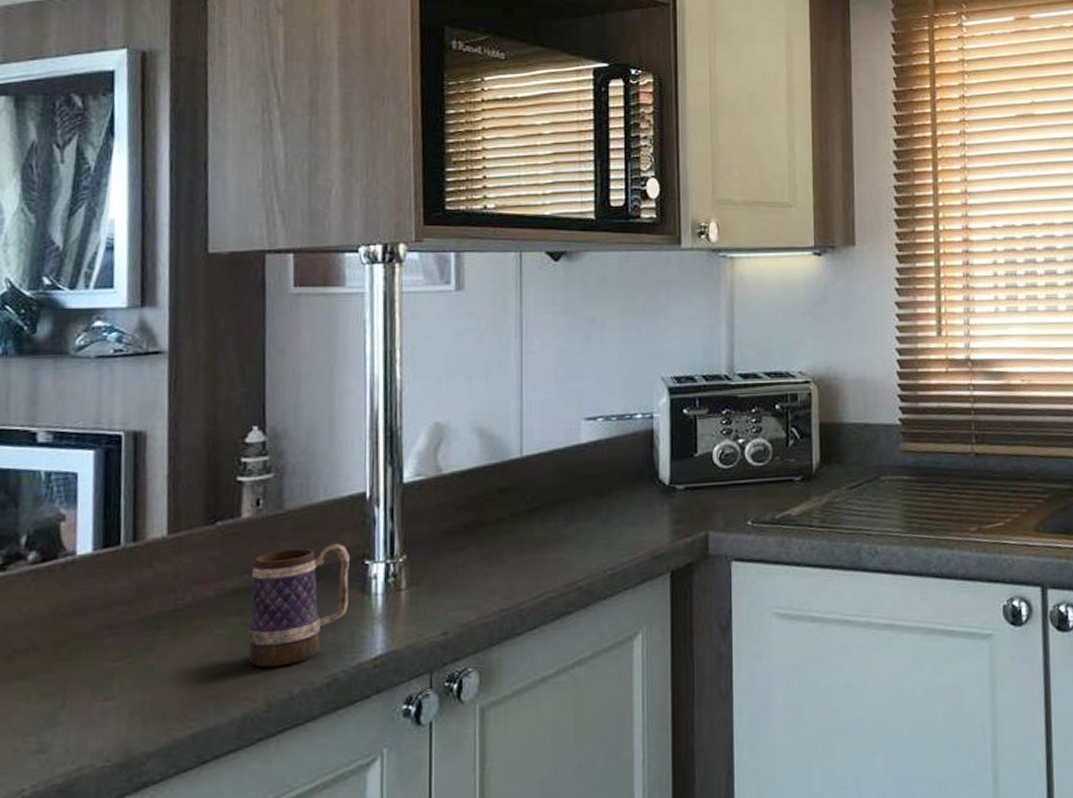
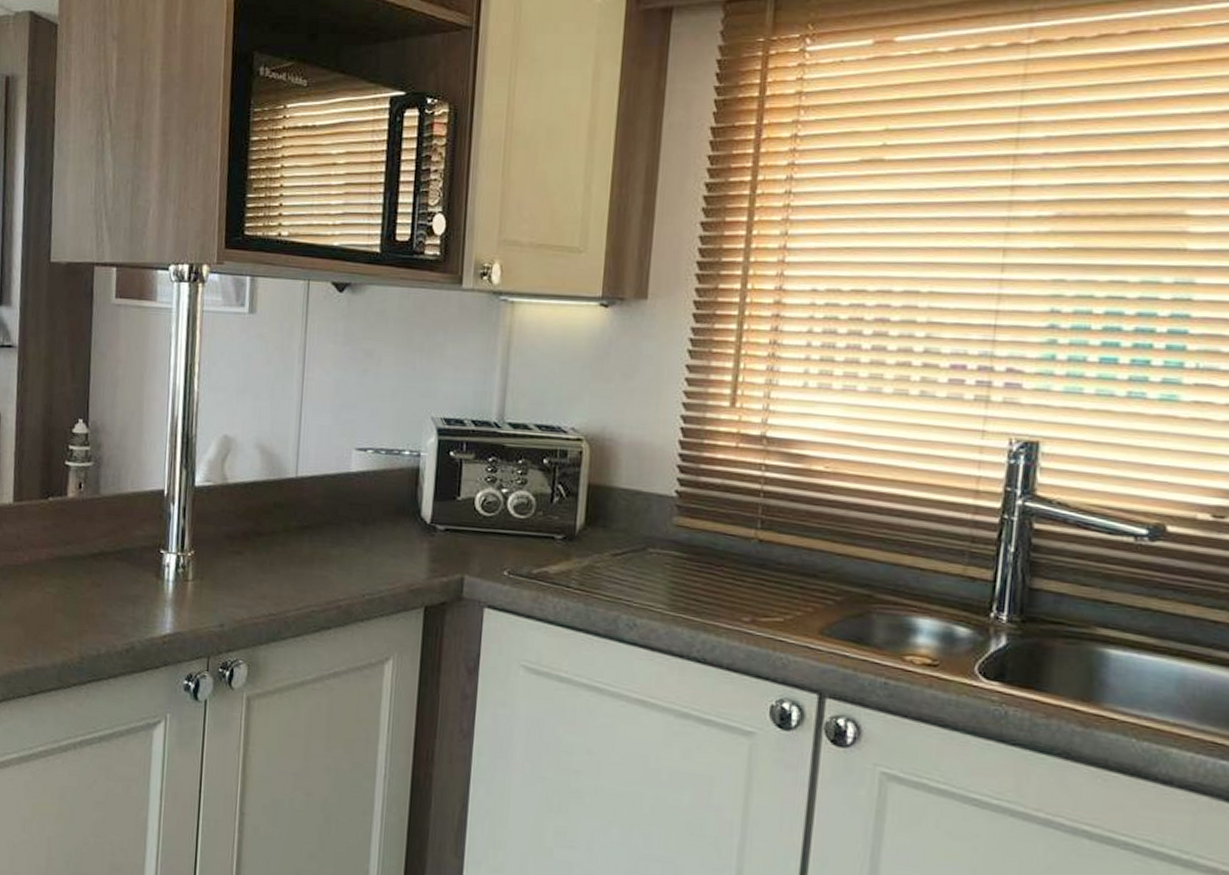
mug: present [248,543,349,668] -> none [69,529,149,628]

